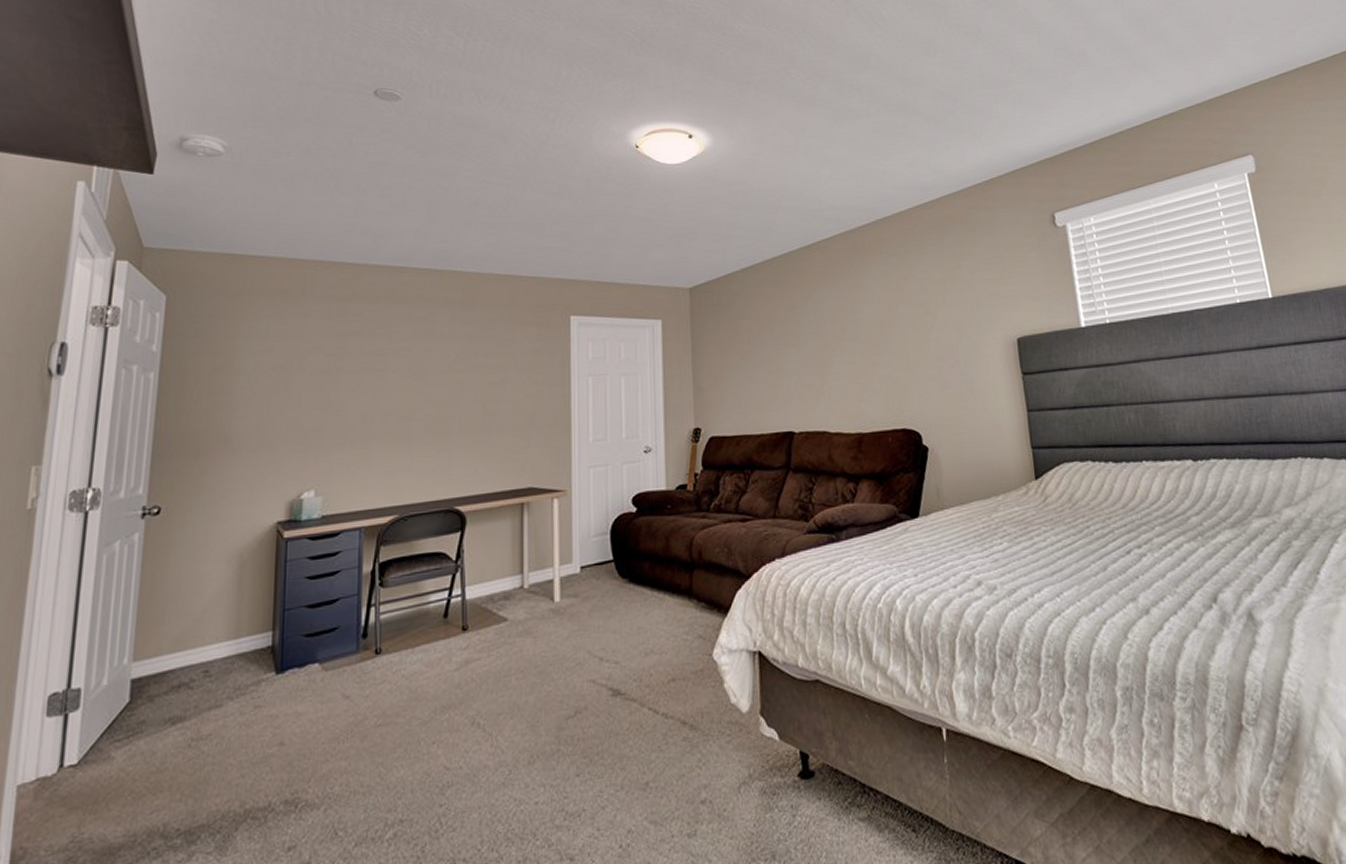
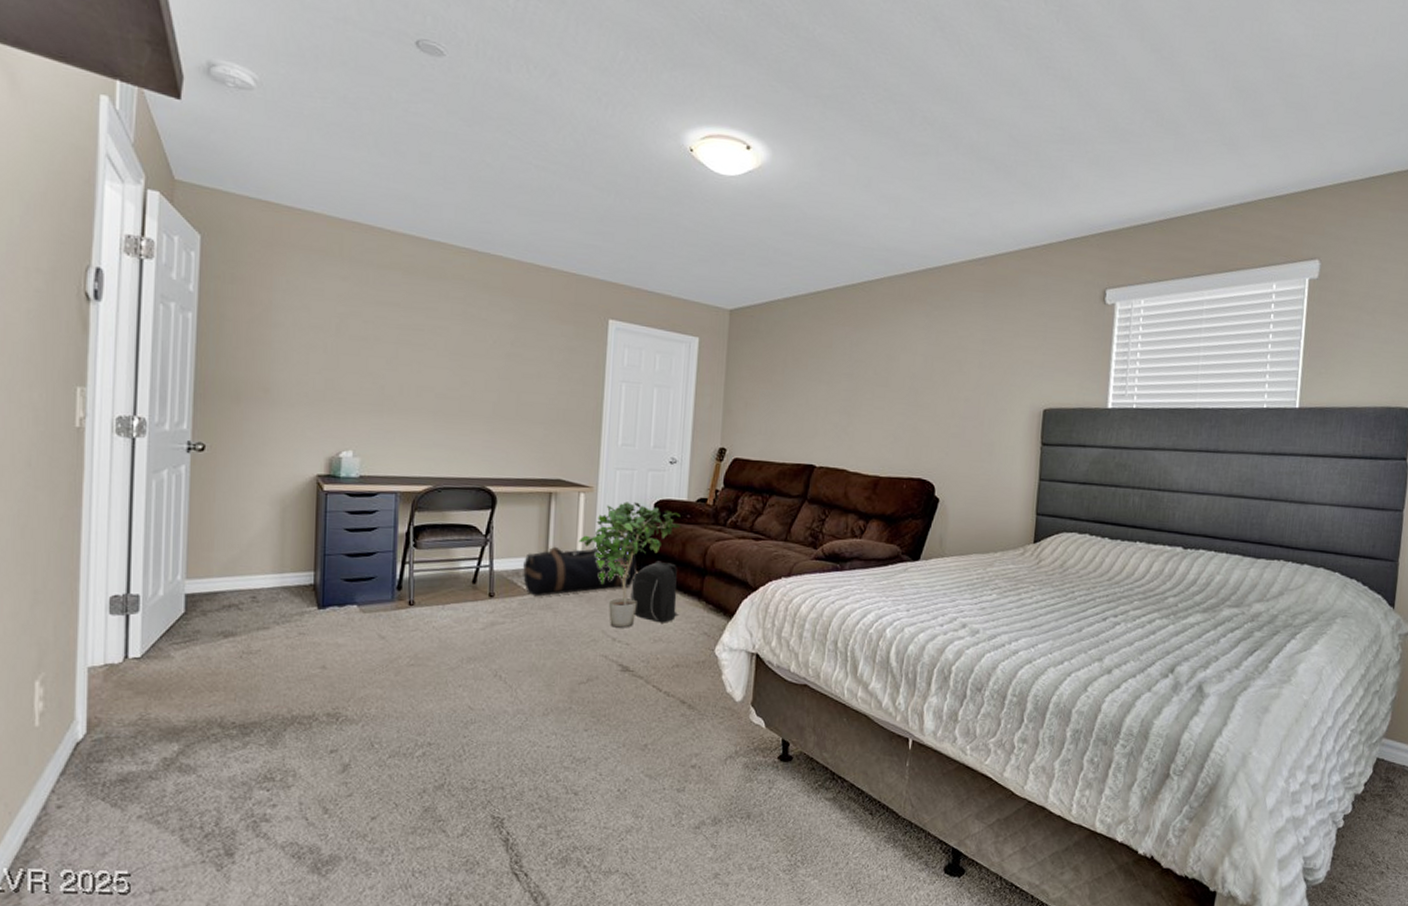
duffel bag: none [496,552,621,622] -> present [522,546,638,597]
potted plant: none [555,500,663,646] -> present [579,501,681,628]
backpack: none [615,560,669,633] -> present [630,561,679,623]

